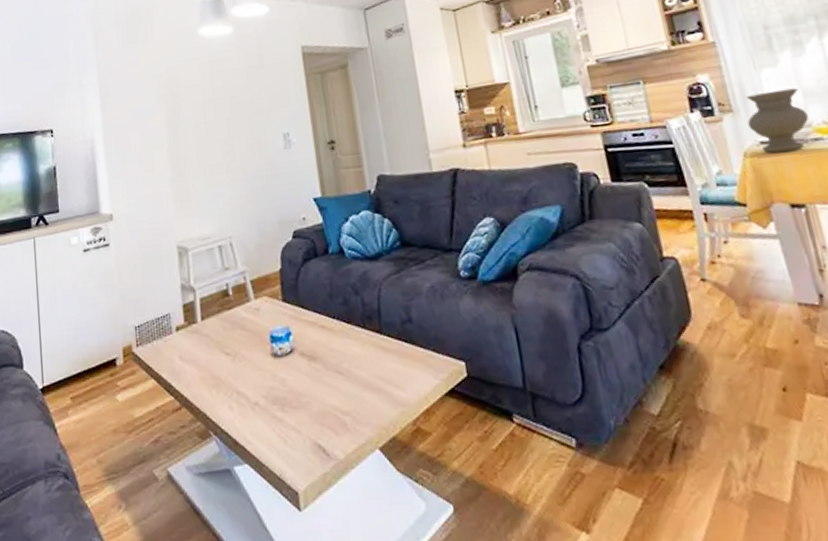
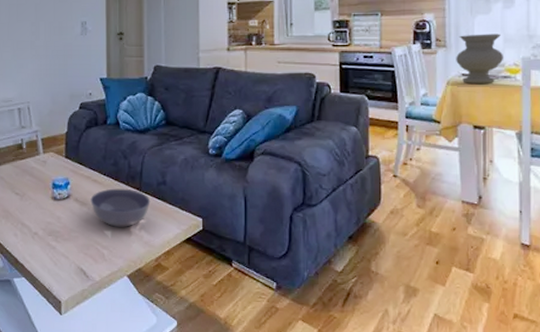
bowl: none [319,332,396,386] -> present [90,188,151,228]

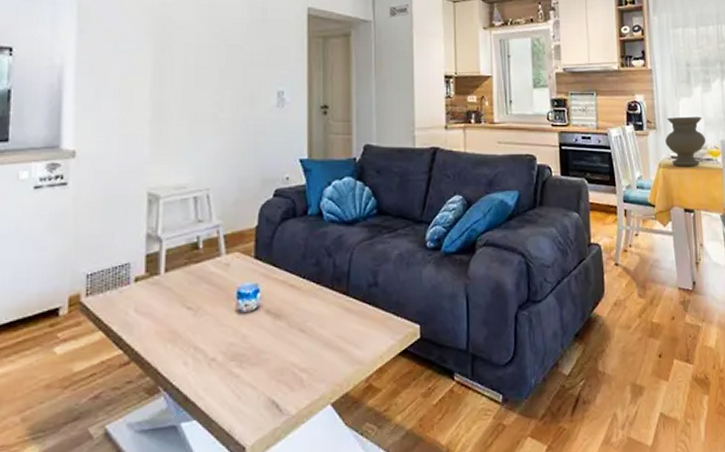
bowl: present [90,188,151,228] -> none [286,293,360,344]

